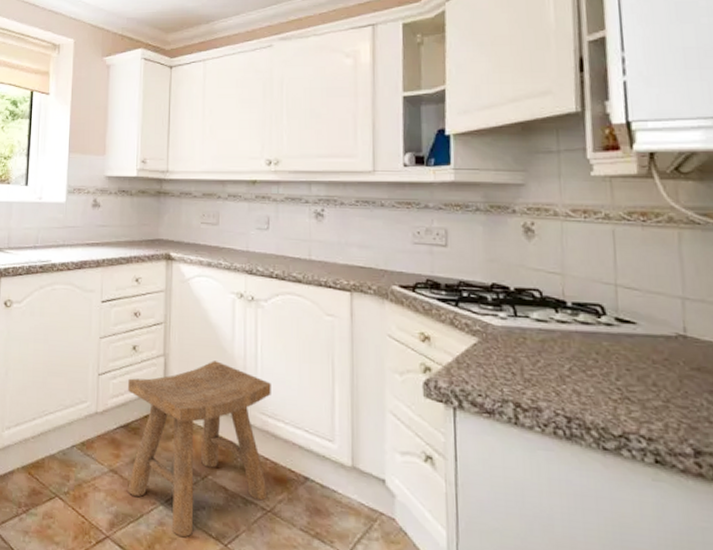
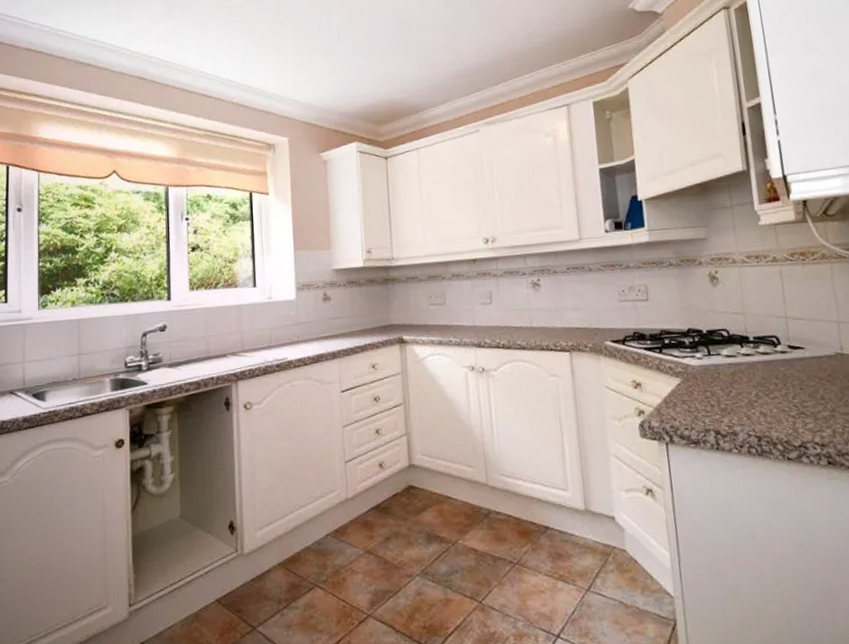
stool: present [128,360,271,538] -> none [374,432,514,603]

